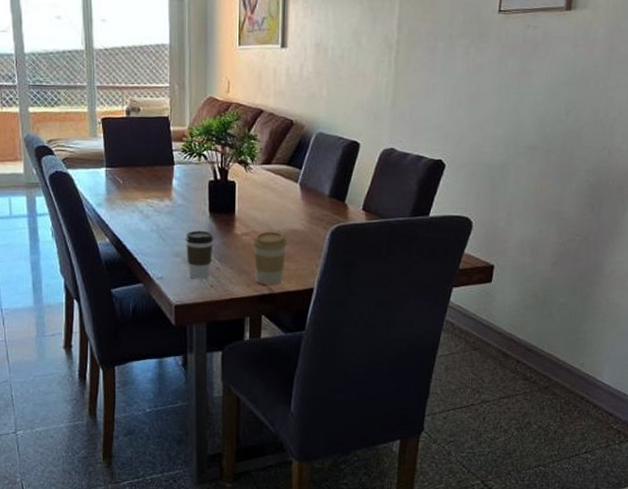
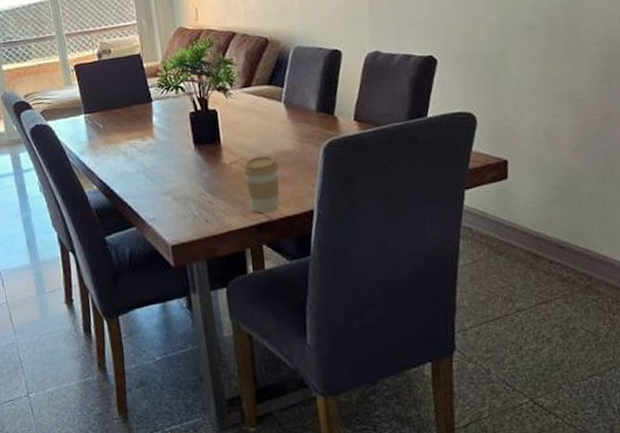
coffee cup: present [185,230,214,279] -> none [173,164,204,216]

